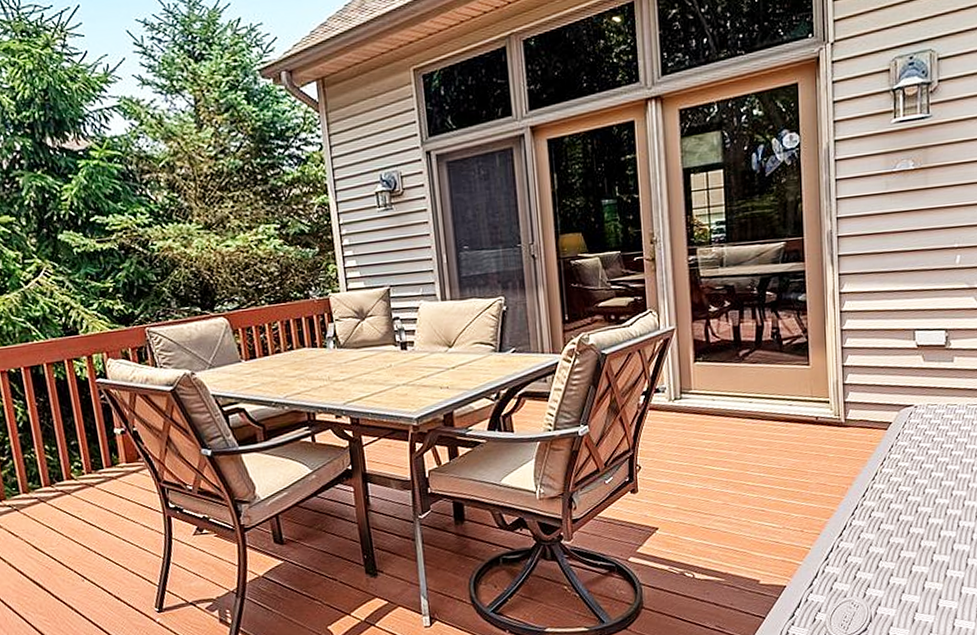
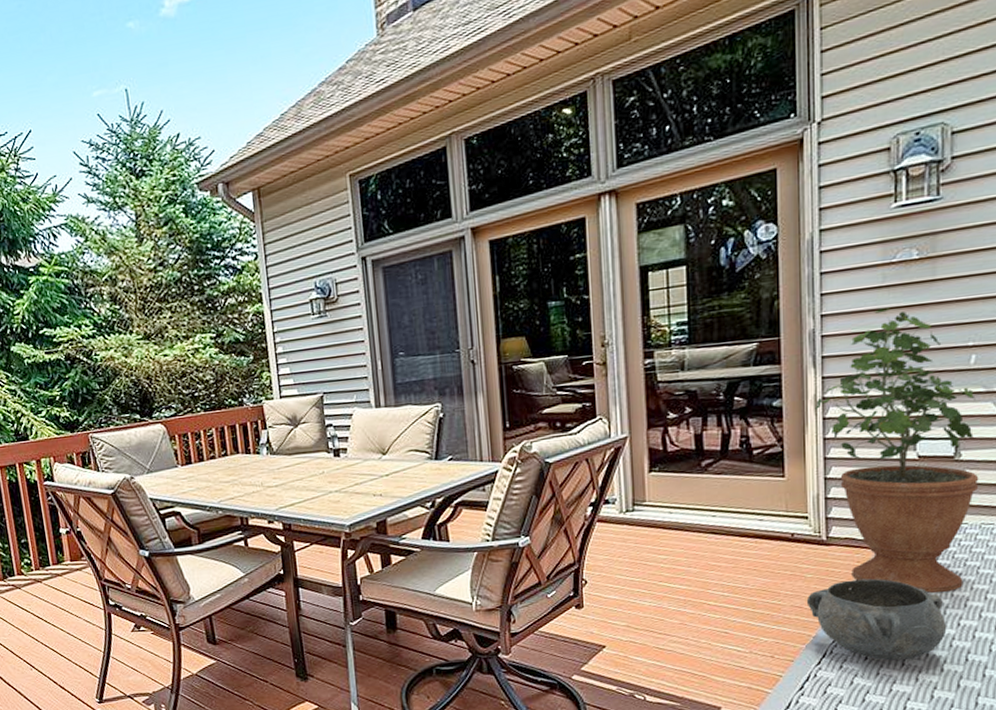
decorative bowl: none [829,456,943,530] -> present [806,578,947,661]
potted plant: none [834,212,965,468] -> present [816,308,979,593]

